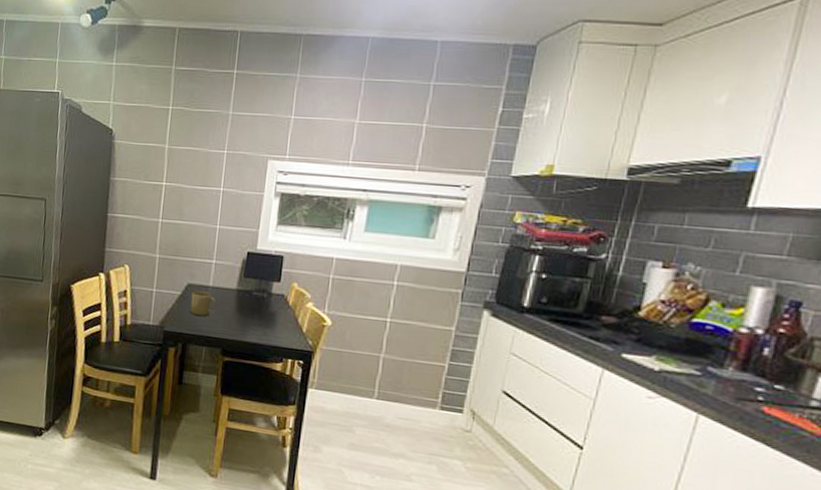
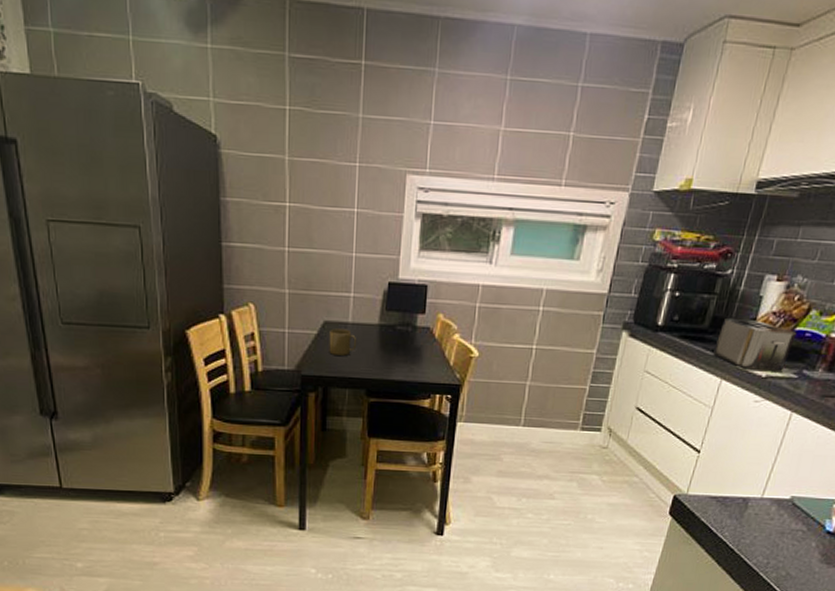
toaster: none [591,303,694,367] -> present [713,317,797,373]

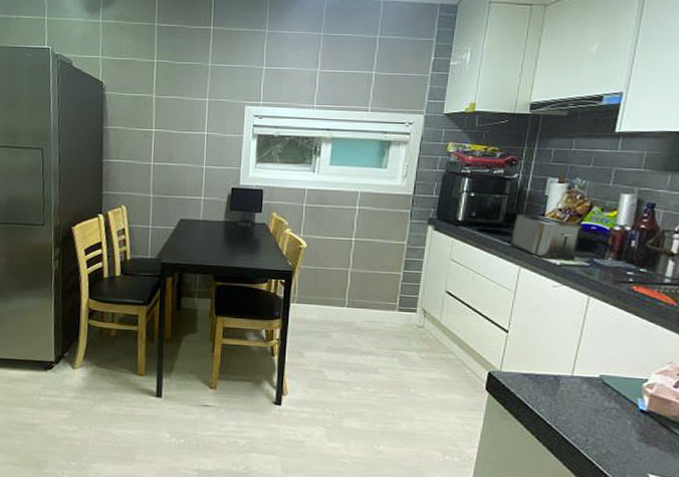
mug: present [329,328,357,357] -> none [184,225,207,248]

